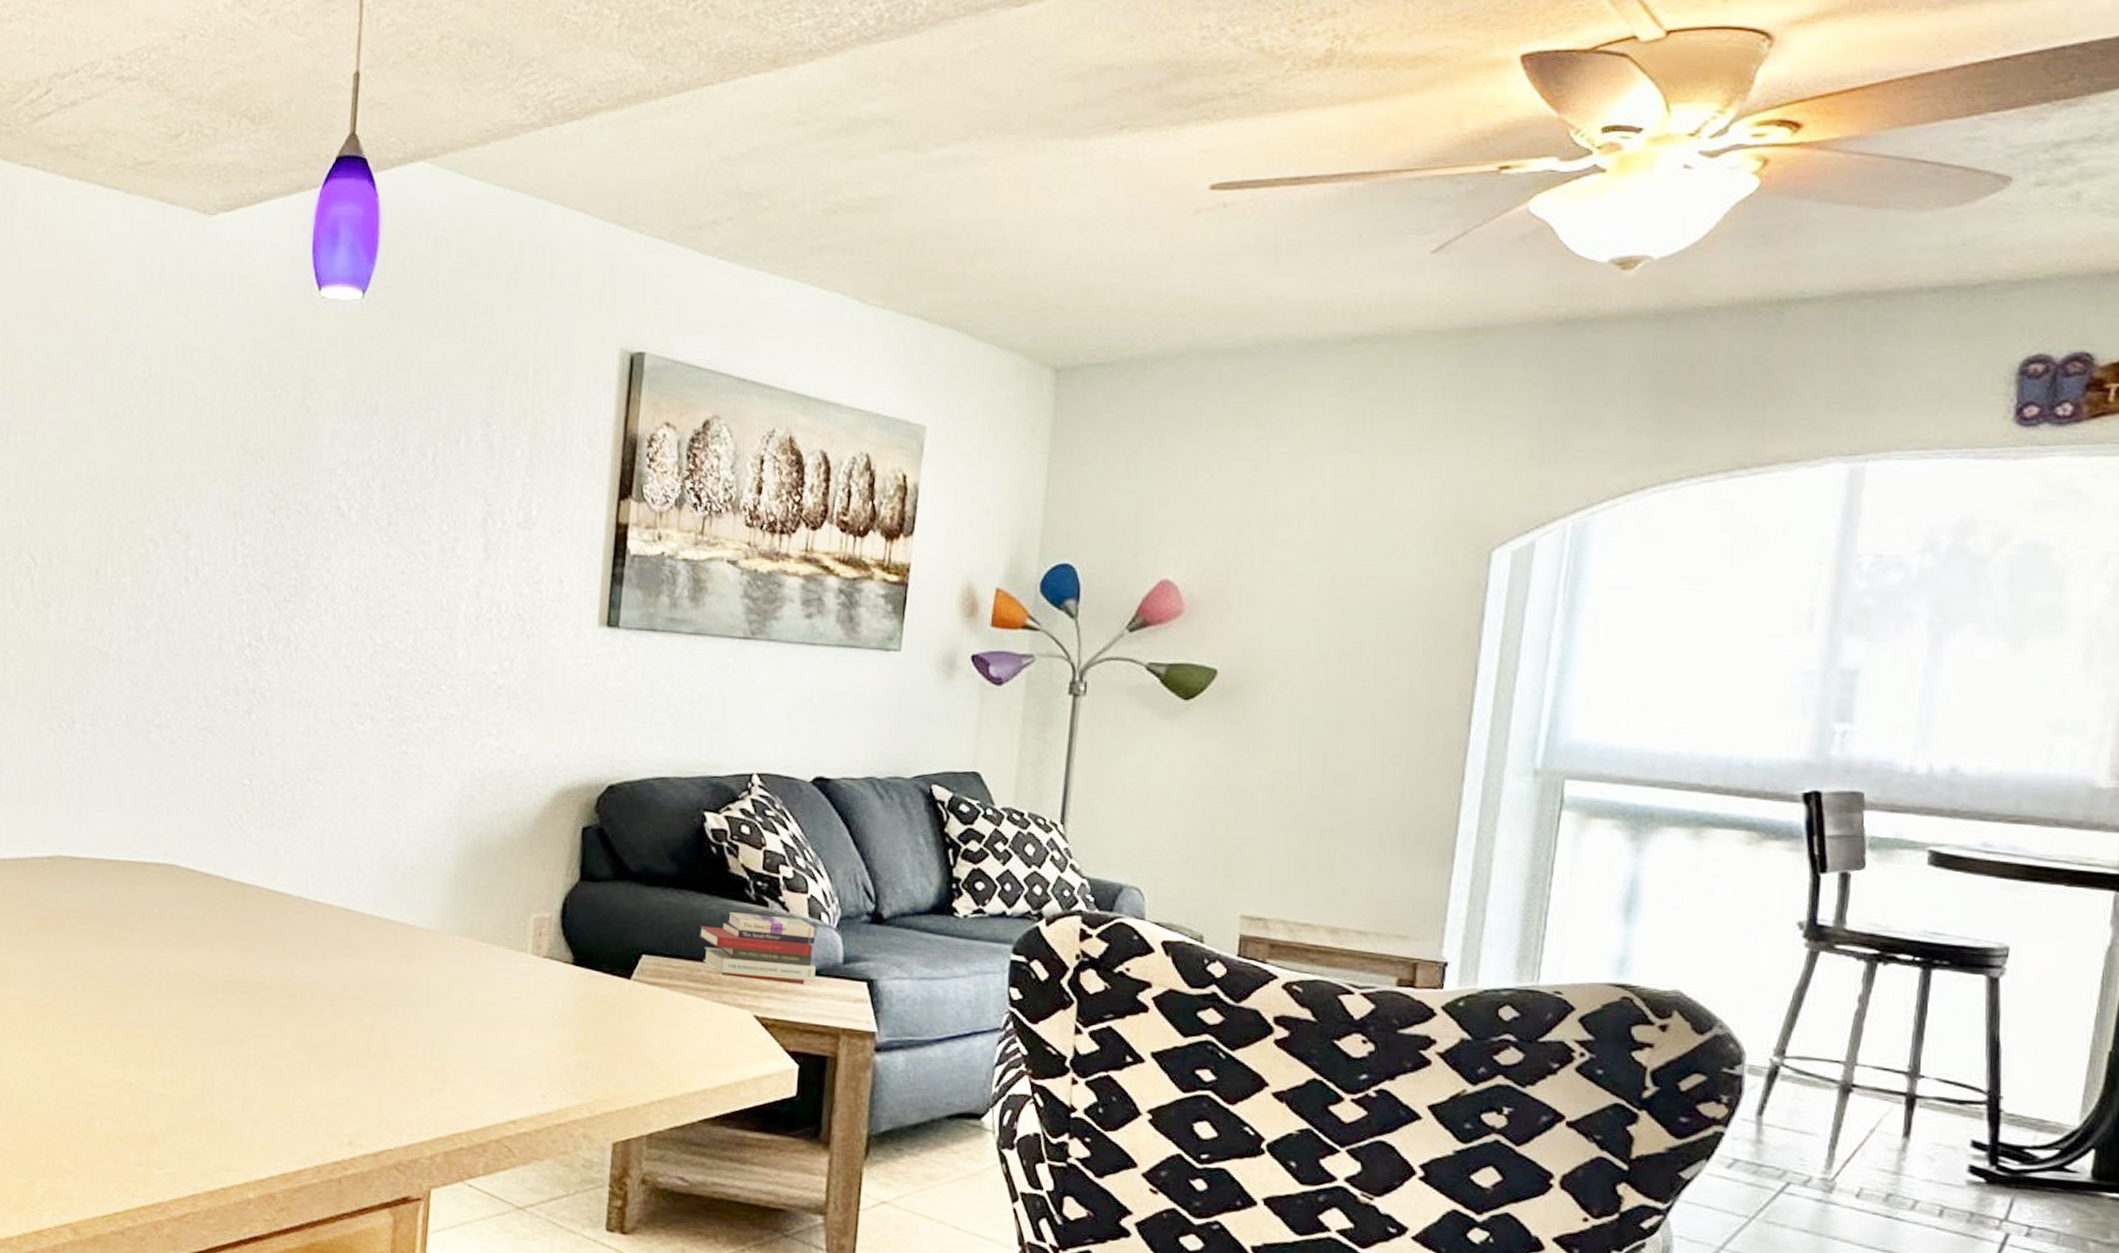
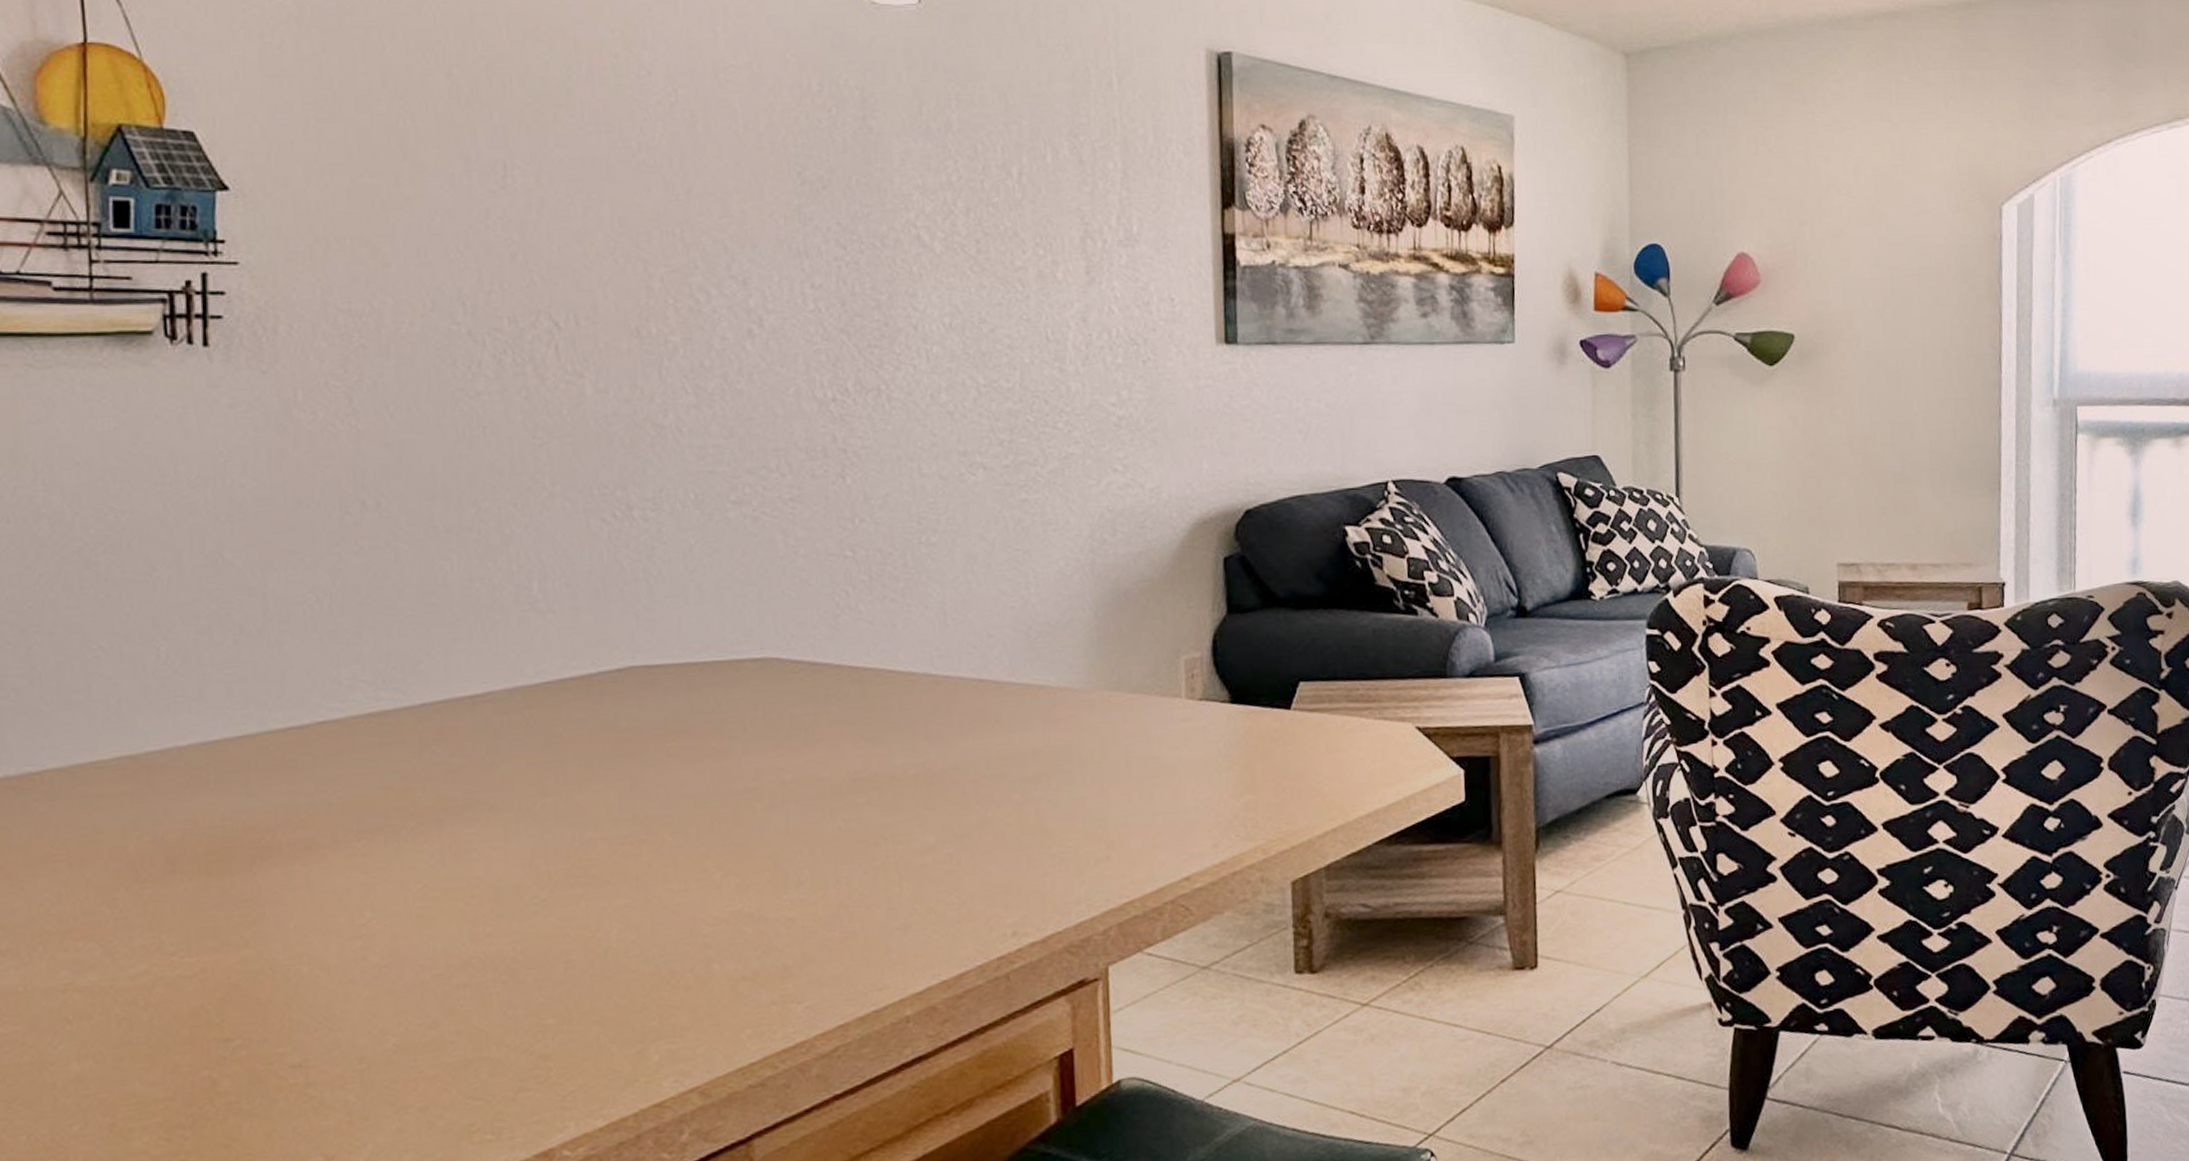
books: present [698,911,816,985] -> none [1353,622,1470,691]

